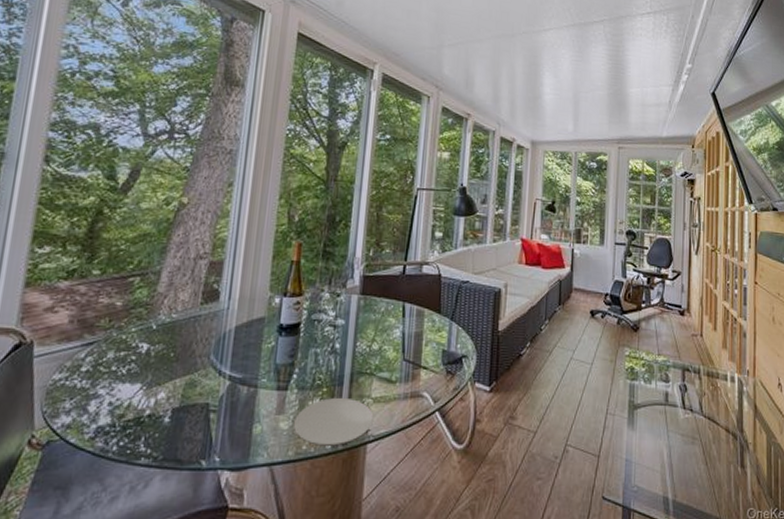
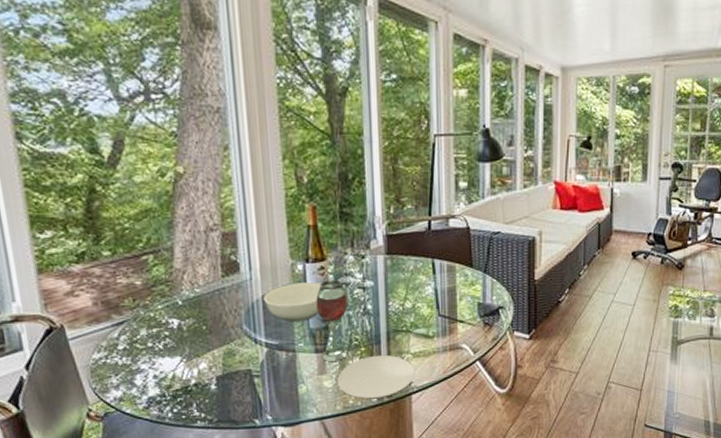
bowl: none [236,316,294,357] -> present [263,282,321,323]
wineglass: none [282,316,319,402] -> present [315,280,349,362]

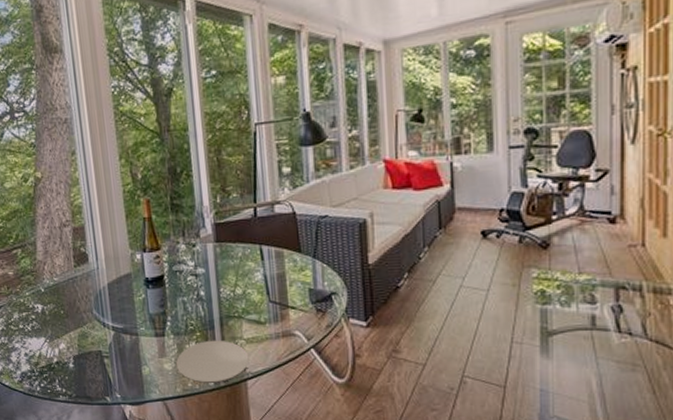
bowl: present [263,282,321,323] -> none [109,270,158,308]
wineglass: present [315,280,349,362] -> none [153,268,185,346]

